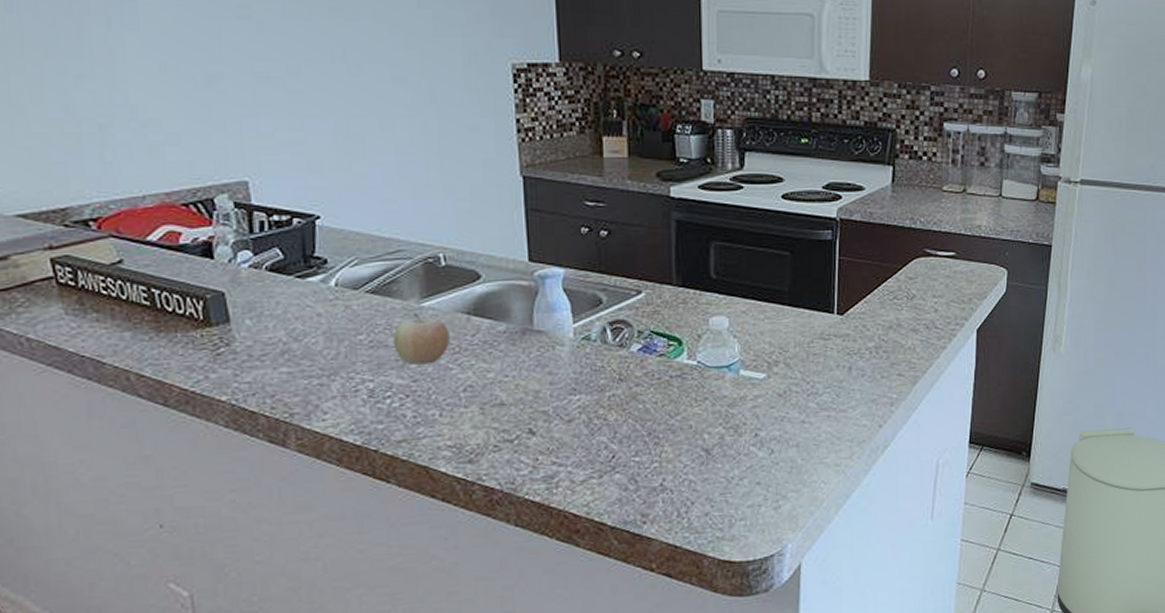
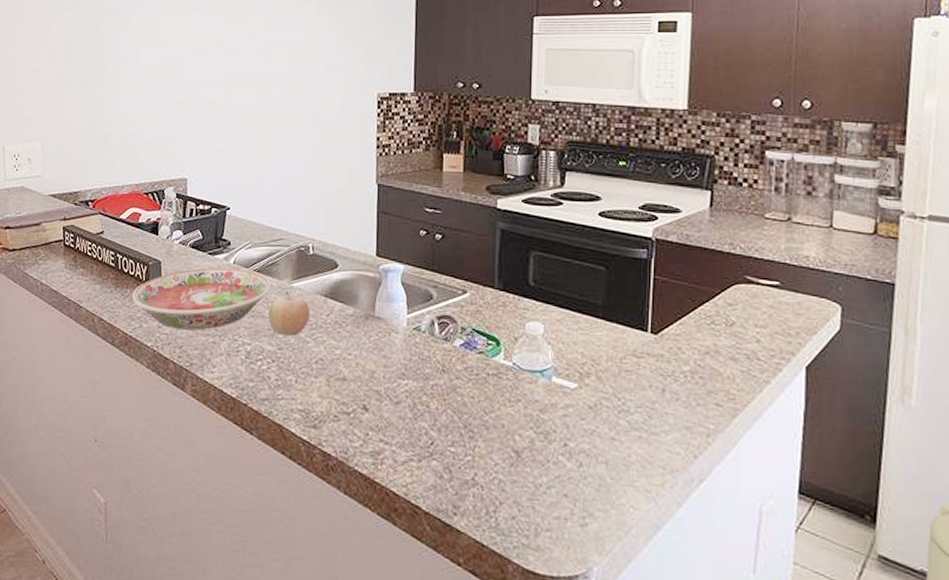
bowl: none [186,292,393,375] -> present [132,267,271,330]

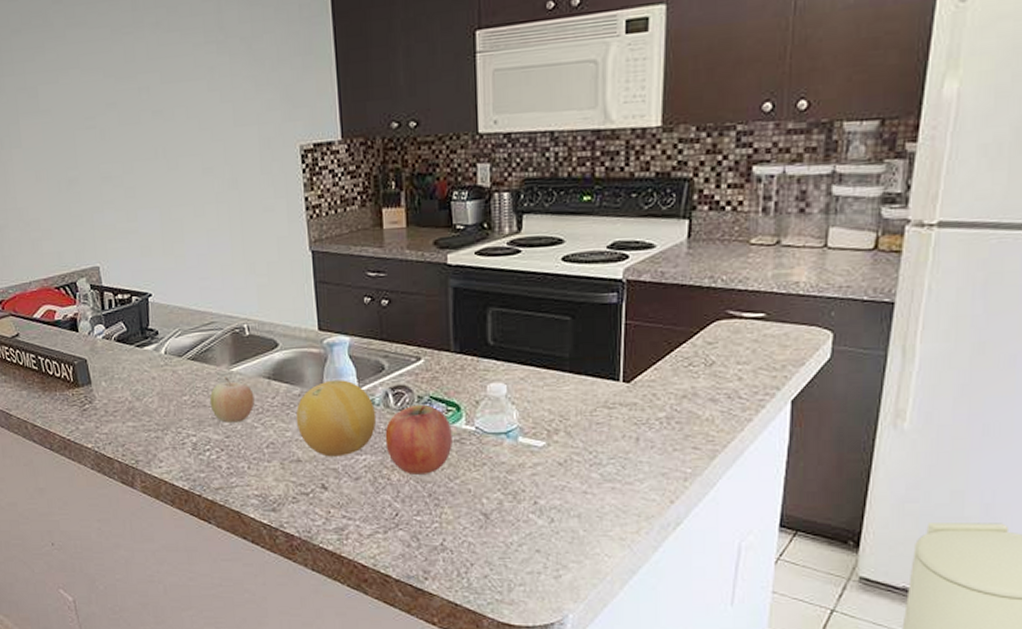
bowl: present [132,267,271,330] -> none [62,359,209,427]
fruit: none [346,304,422,379] -> present [296,380,377,457]
fruit: none [427,335,491,405] -> present [385,404,452,475]

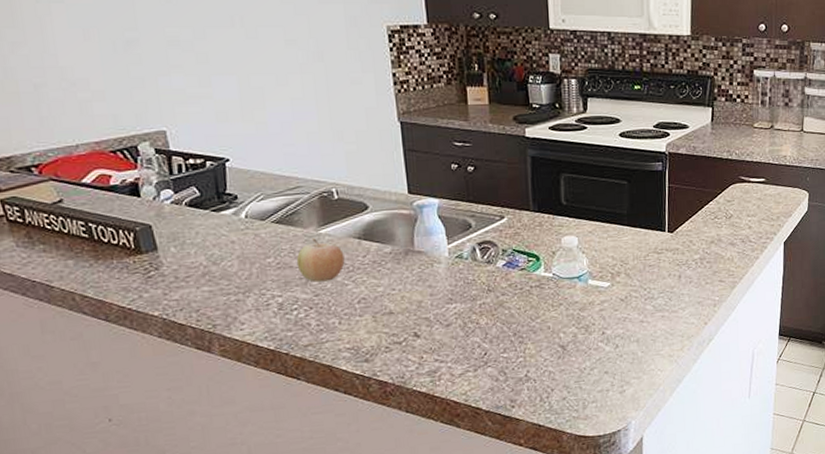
fruit: present [296,380,377,457] -> none [387,237,465,308]
fruit: present [385,404,452,475] -> none [473,256,533,318]

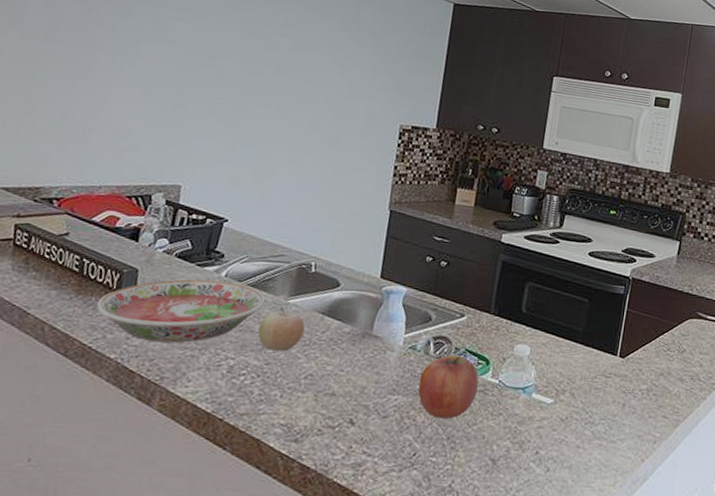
bowl: none [121,222,296,294] -> present [96,279,266,343]
fruit: none [473,256,533,318] -> present [418,355,479,419]

